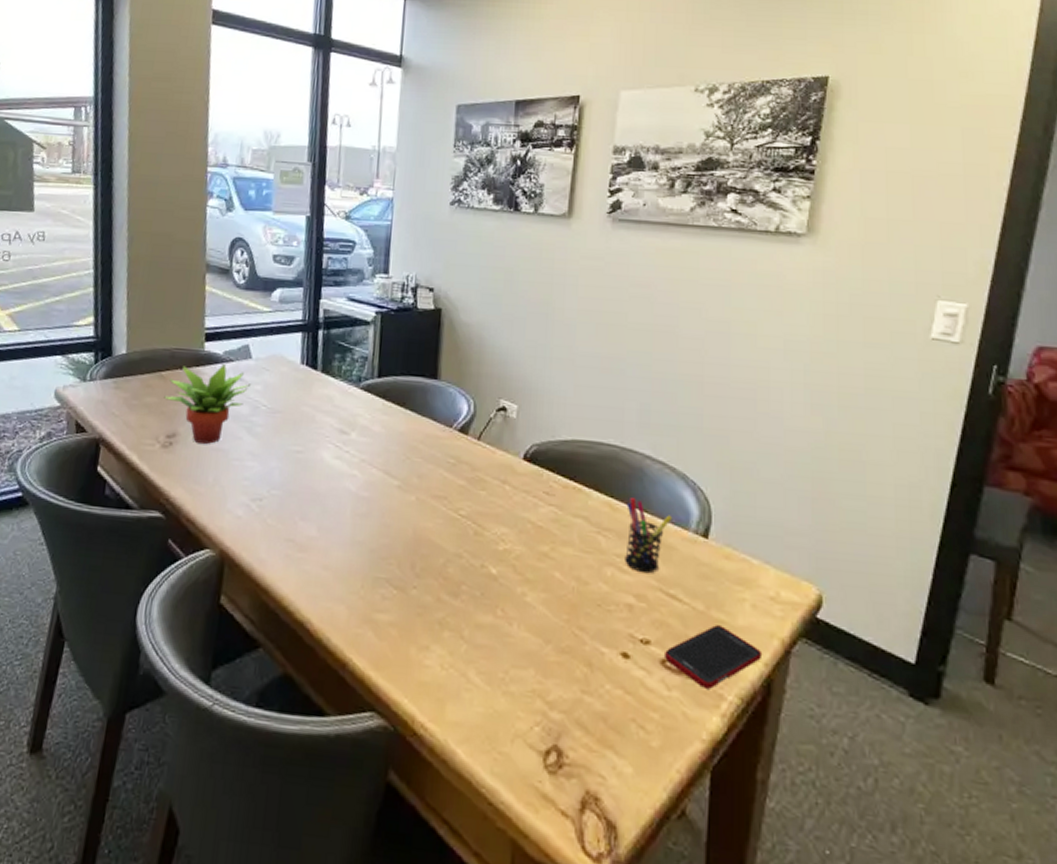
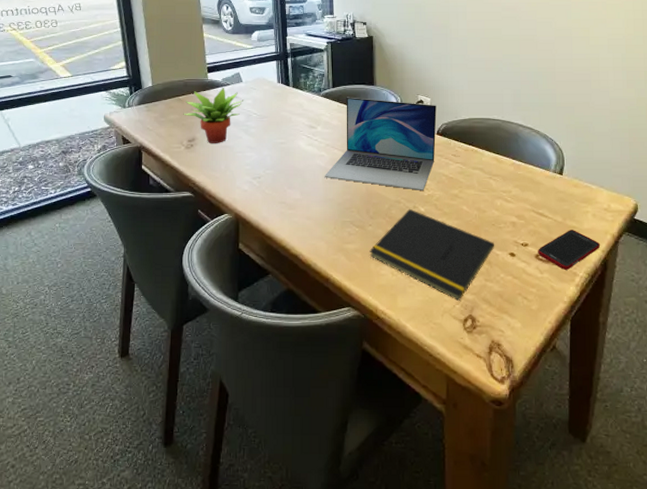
laptop: none [354,392,526,544] -> present [324,97,437,191]
notepad: none [409,567,600,720] -> present [369,208,495,301]
pen holder: present [625,498,673,574] -> none [508,153,539,201]

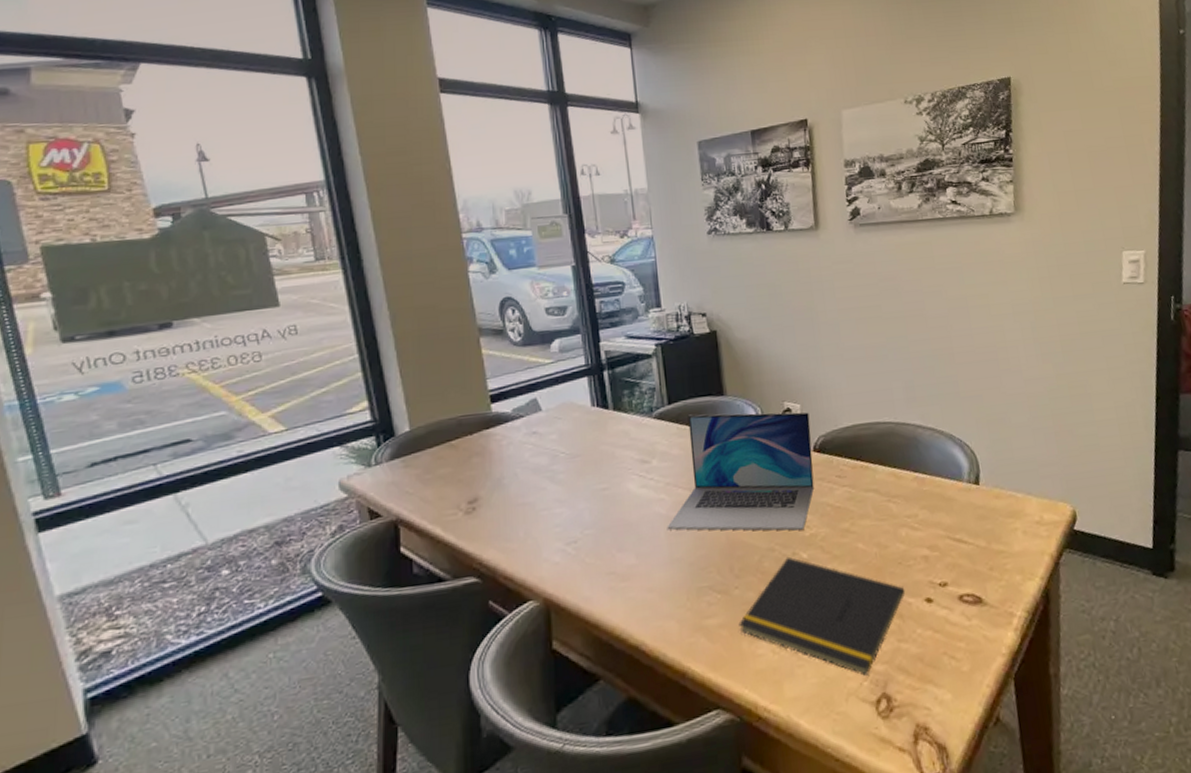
succulent plant: present [183,88,244,143] -> none [458,421,546,502]
cell phone: present [538,230,600,270] -> none [961,555,1038,611]

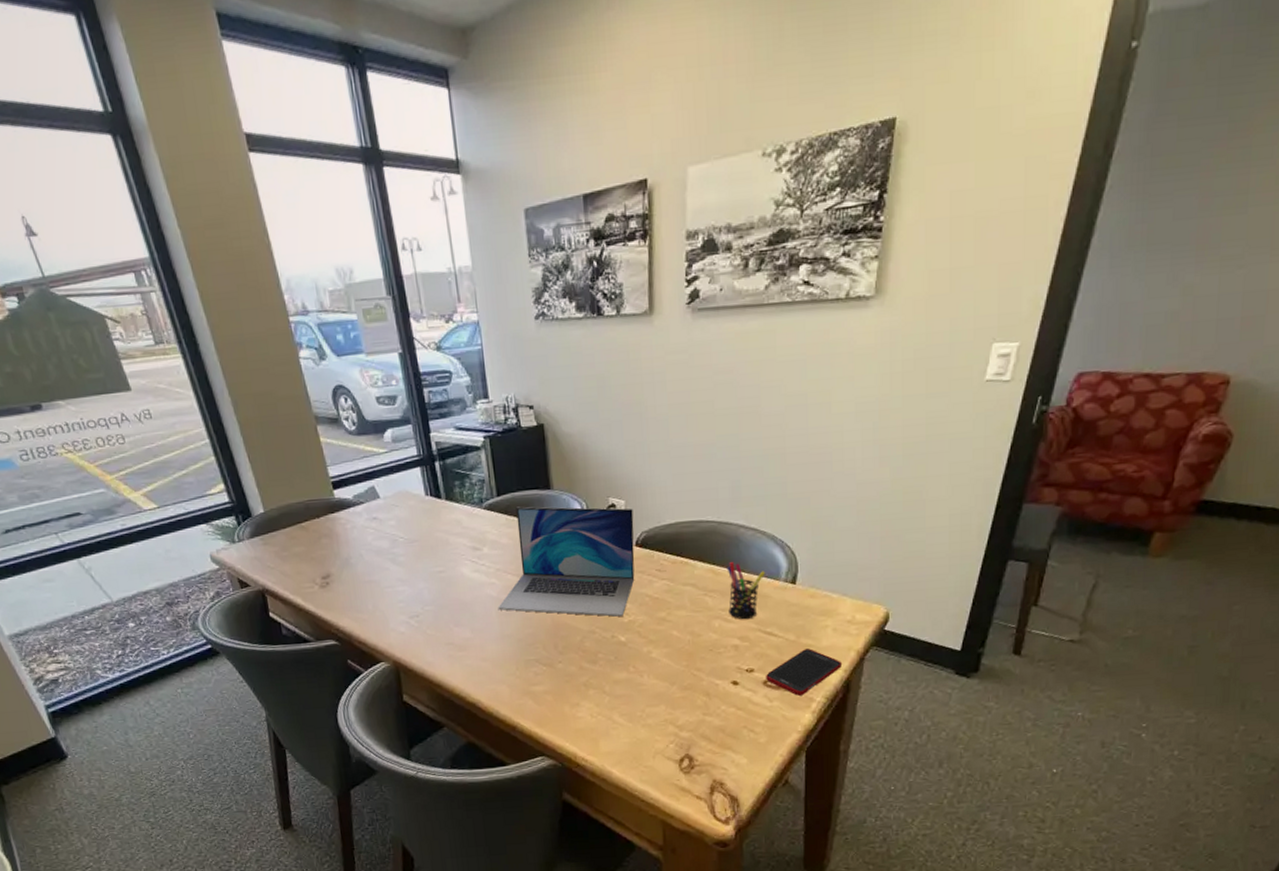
notepad: present [738,556,906,676] -> none [561,639,714,740]
pen holder: none [908,464,948,527] -> present [726,562,766,620]
cell phone: none [961,555,1038,611] -> present [766,648,841,696]

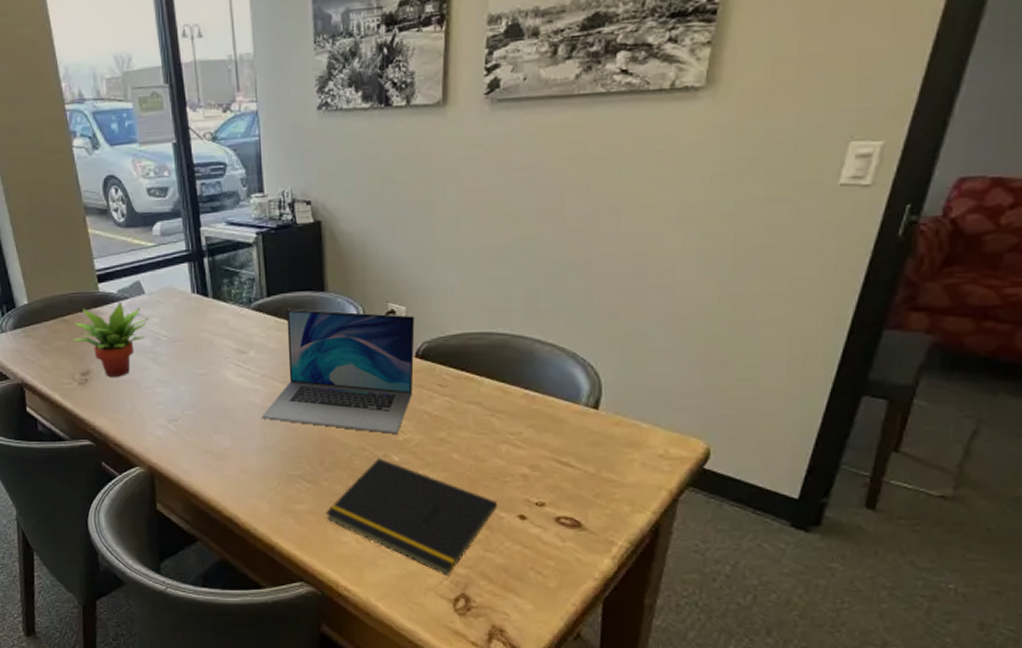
succulent plant: none [310,507,386,579] -> present [71,302,149,377]
notepad: none [561,639,714,740] -> present [325,457,498,575]
pen holder: present [726,562,766,620] -> none [518,381,564,447]
cell phone: present [766,648,841,696] -> none [559,484,650,537]

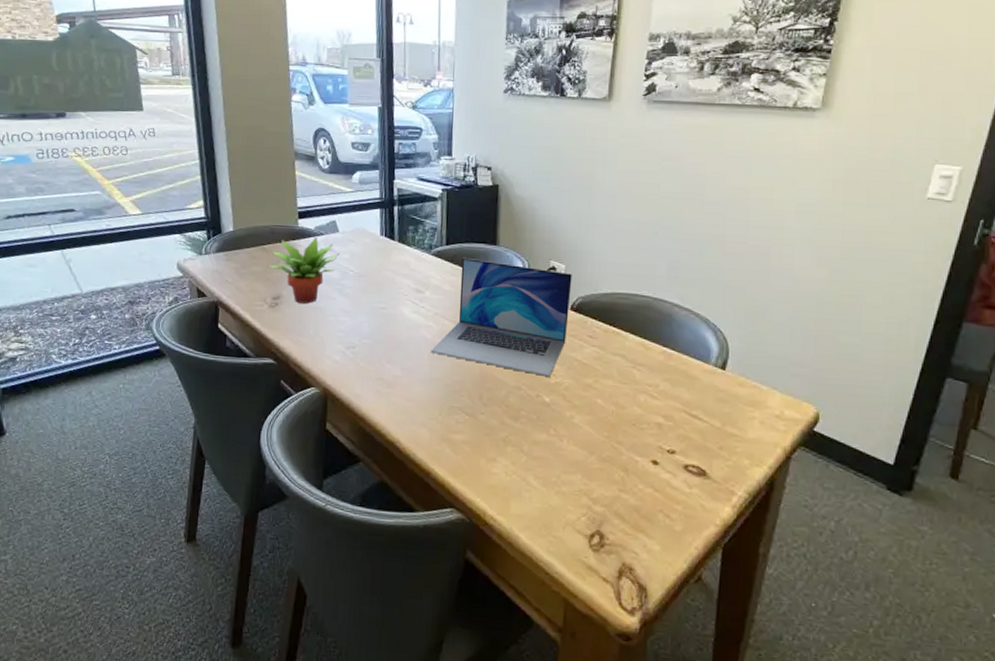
notepad: present [325,457,498,575] -> none [480,397,634,512]

